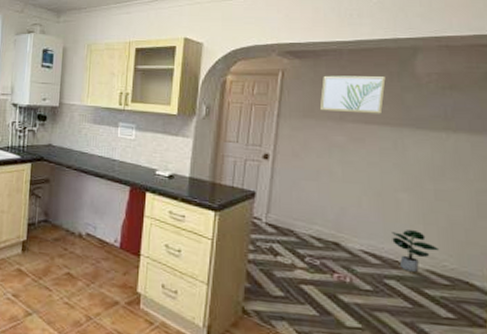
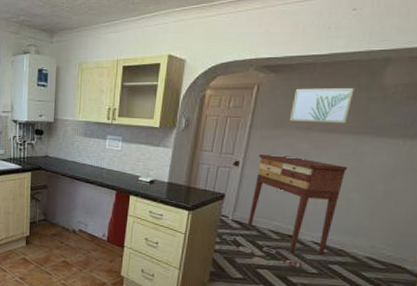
console table: none [284,147,391,267] -> present [247,155,348,255]
potted plant: present [392,230,440,272] -> none [340,224,381,259]

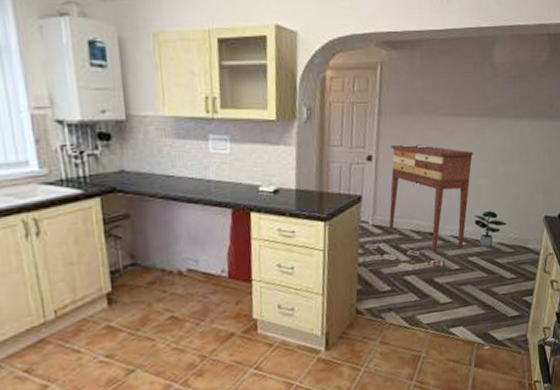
wall art: present [289,87,354,124] -> none [416,66,471,106]
potted plant: none [340,224,381,259] -> present [474,211,508,247]

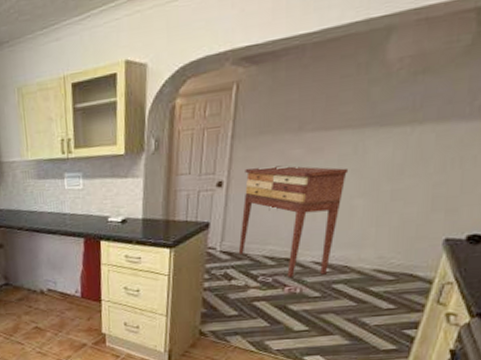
potted plant: present [474,211,508,247] -> none [343,234,389,274]

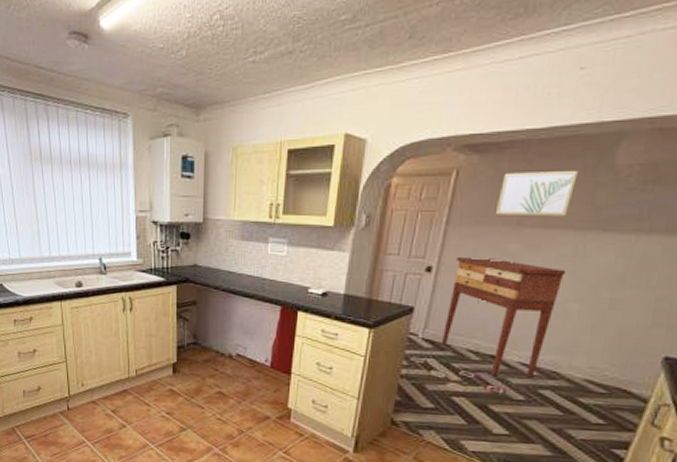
wall art: none [277,69,352,123] -> present [495,170,578,217]

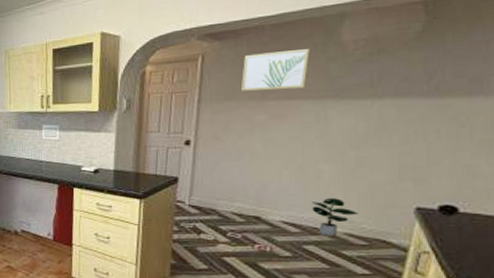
console table: present [441,258,567,378] -> none [206,129,313,235]
potted plant: none [553,341,603,382] -> present [312,198,359,236]

